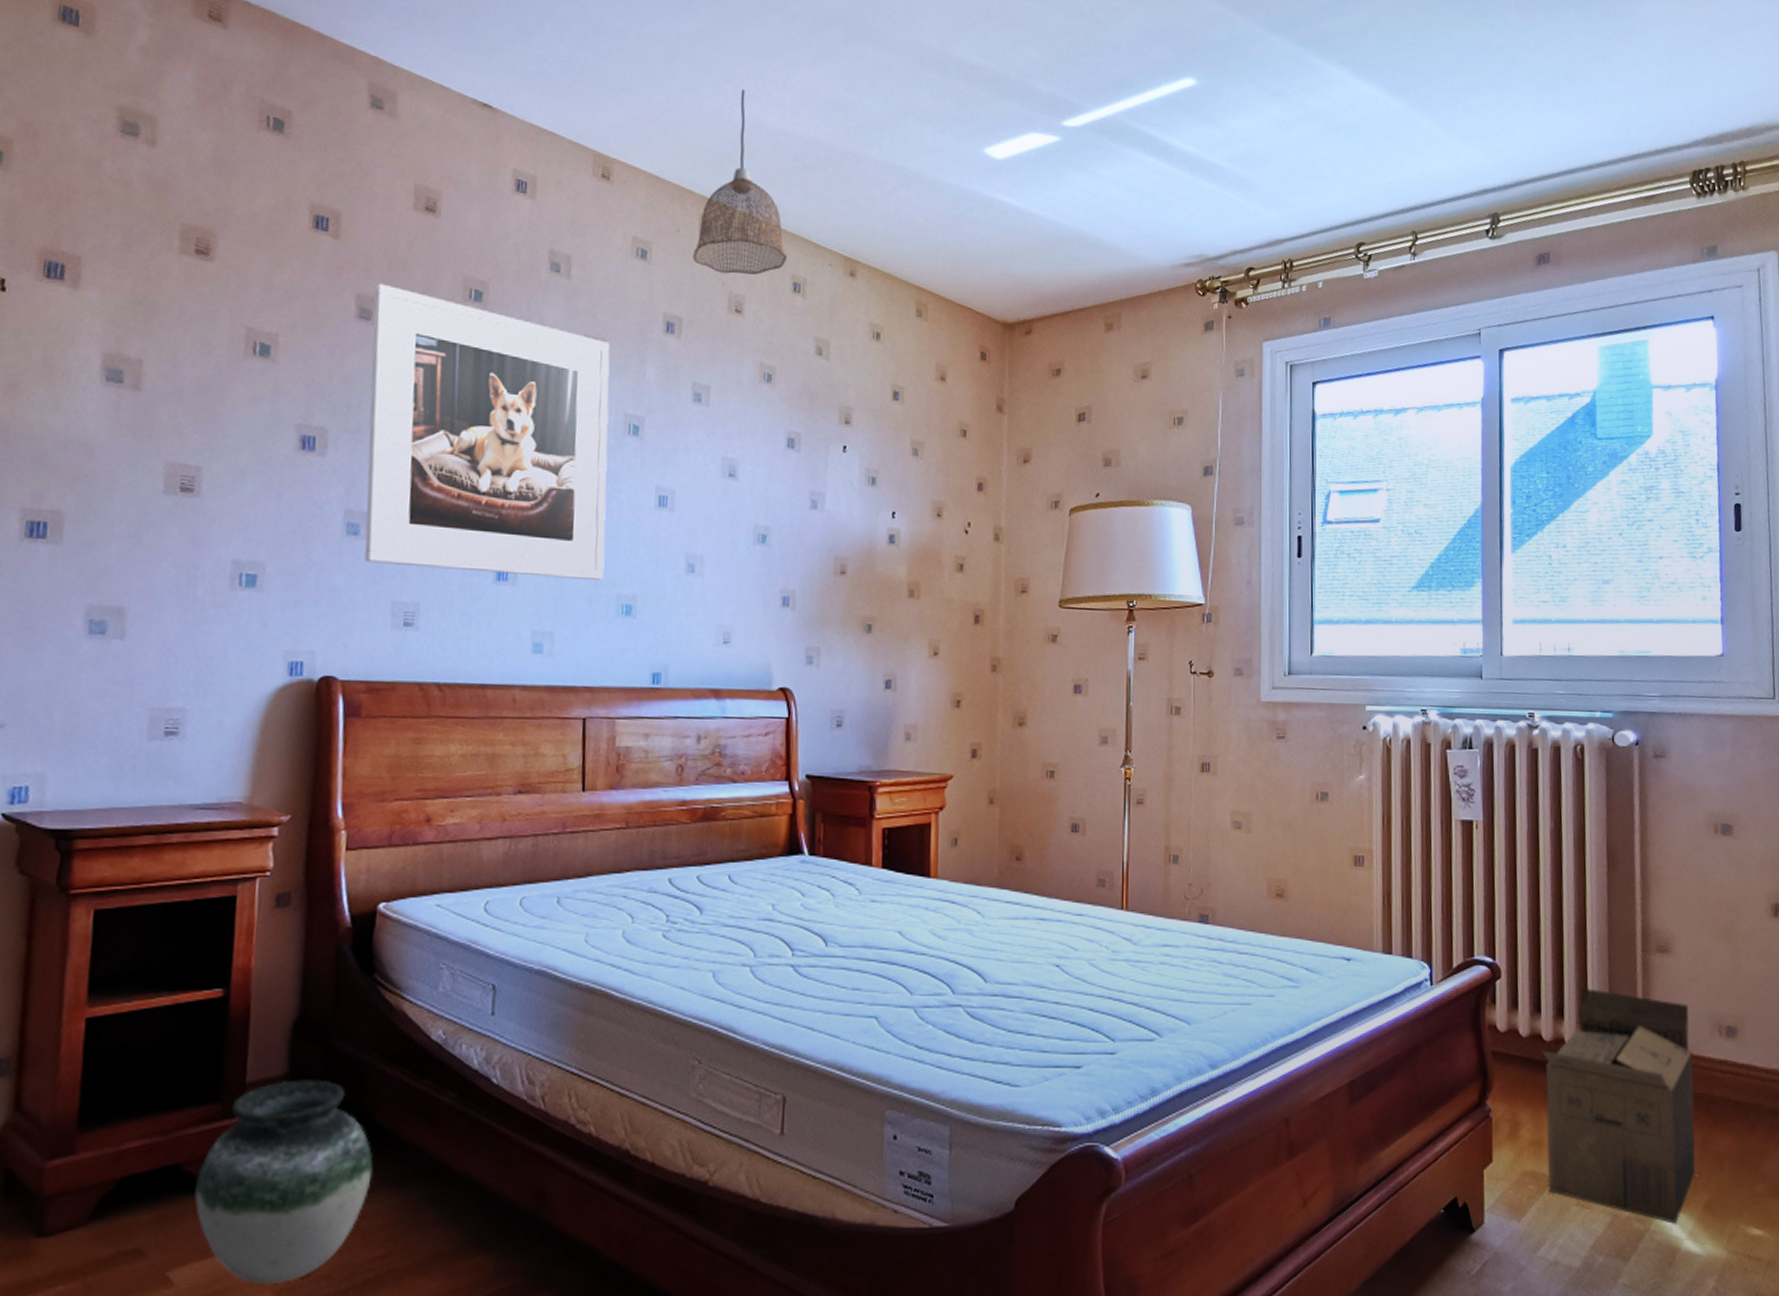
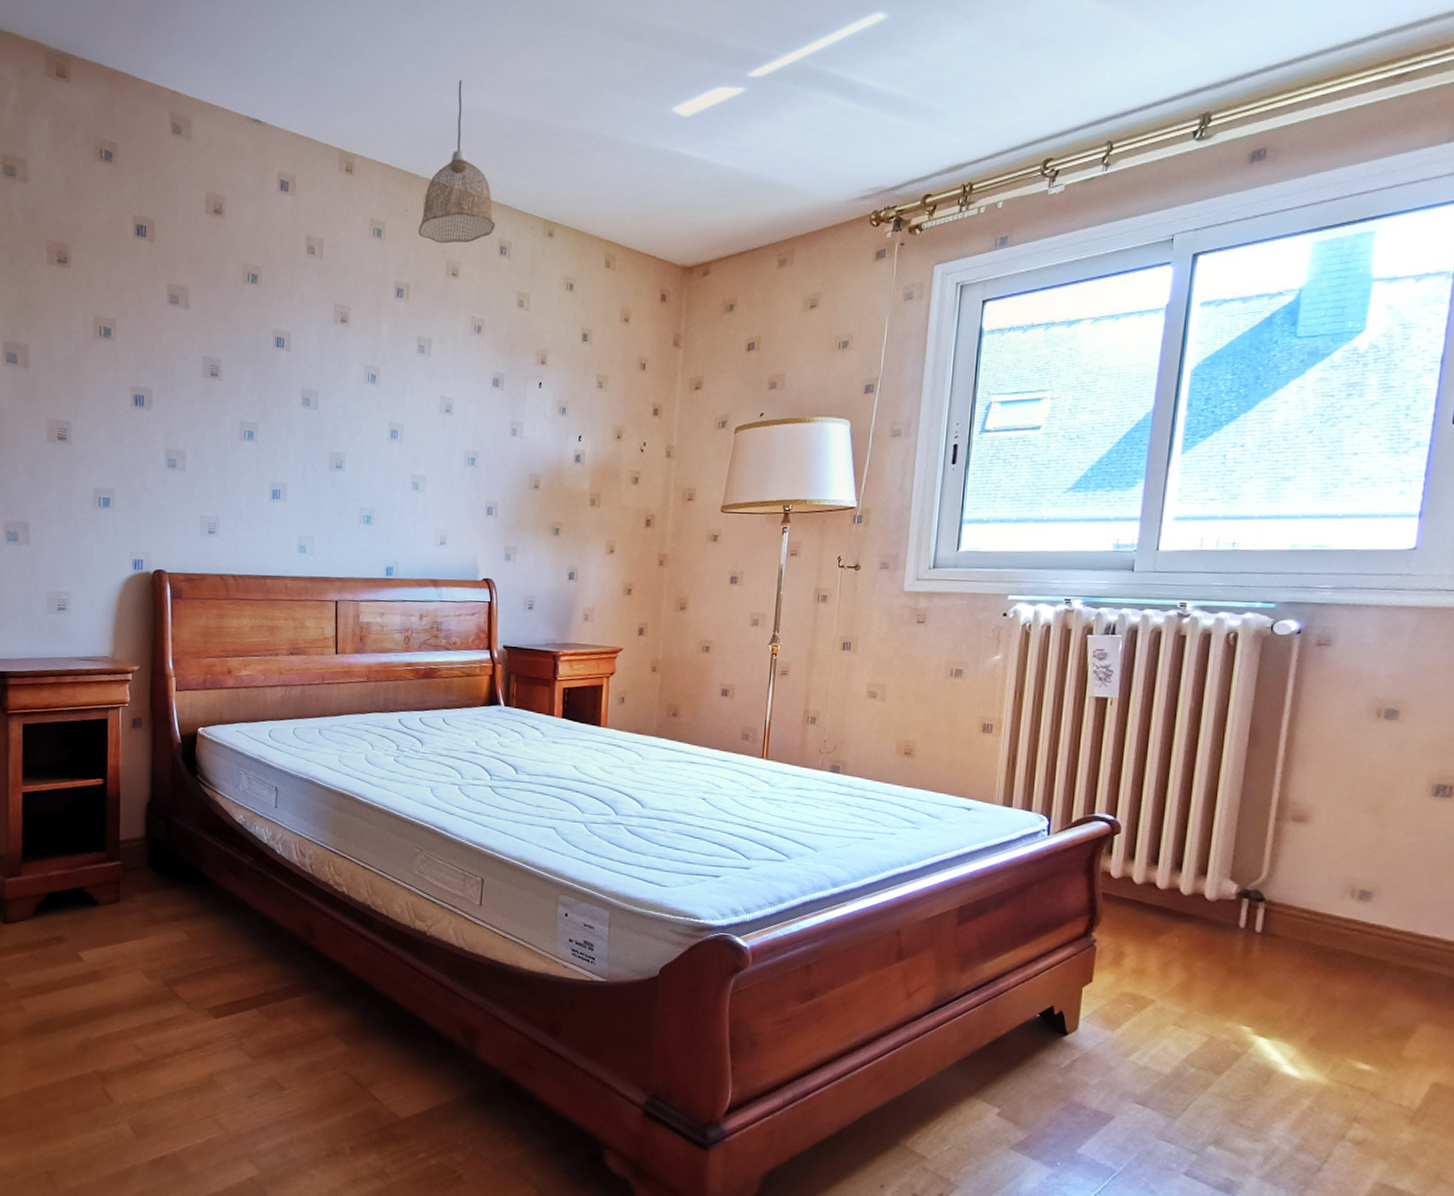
vase: present [194,1079,373,1284] -> none [93,841,201,967]
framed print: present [365,283,611,580] -> none [179,274,354,497]
cardboard box: present [1543,987,1696,1224] -> none [1145,846,1321,1051]

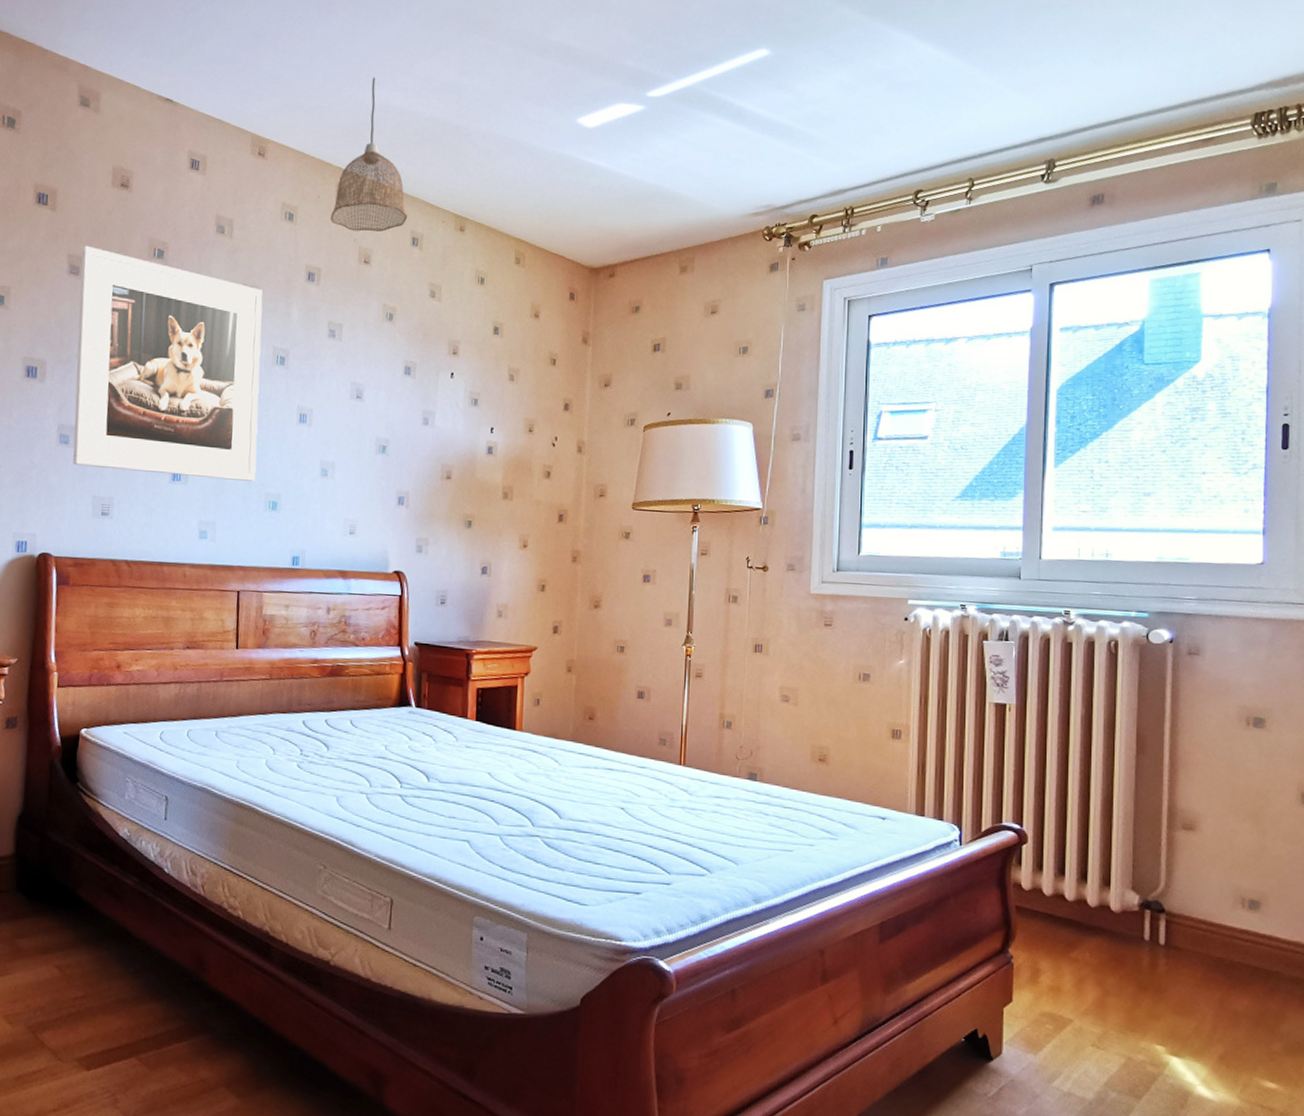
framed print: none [179,274,354,497] -> present [73,245,263,481]

